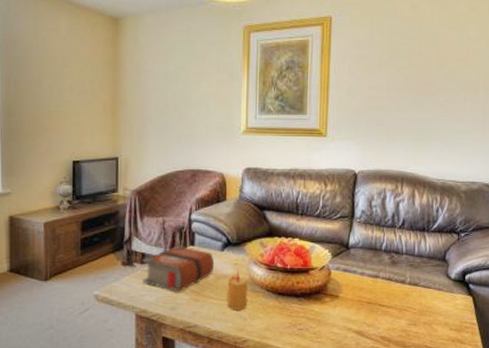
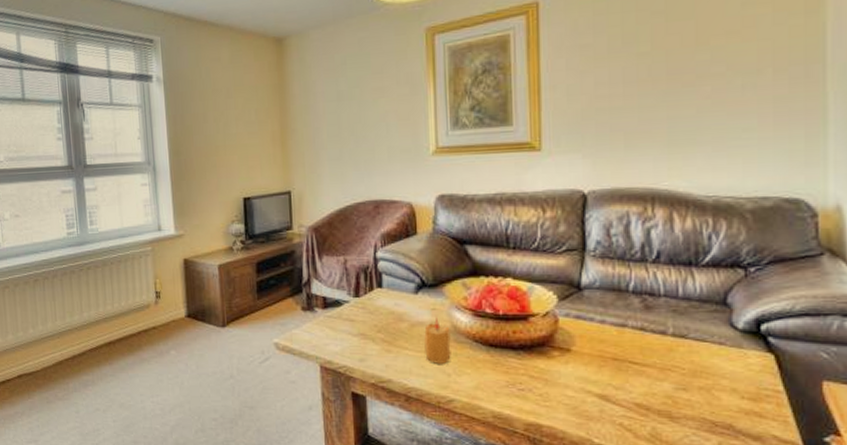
bible: present [143,245,215,292] -> none [324,287,408,342]

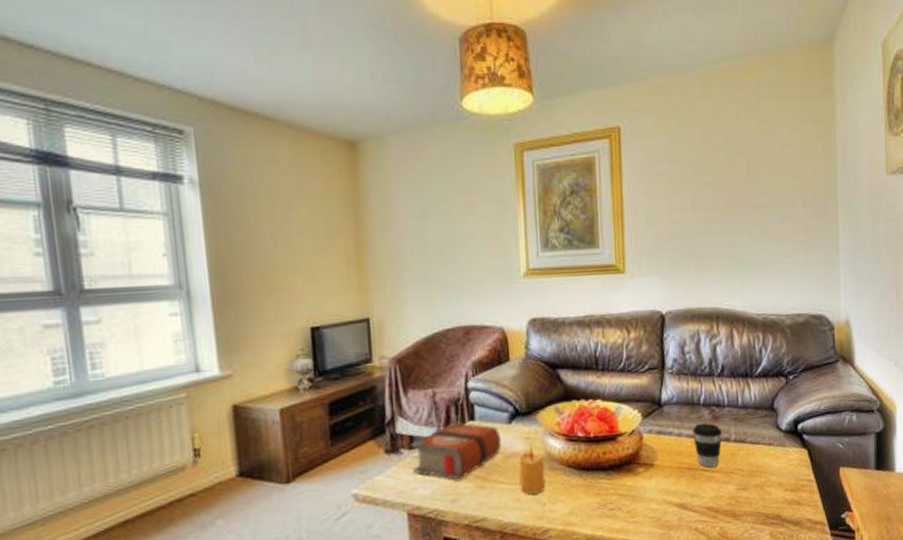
bible: none [324,287,408,342] -> present [411,421,502,480]
coffee cup: none [619,312,656,361] -> present [693,423,722,468]

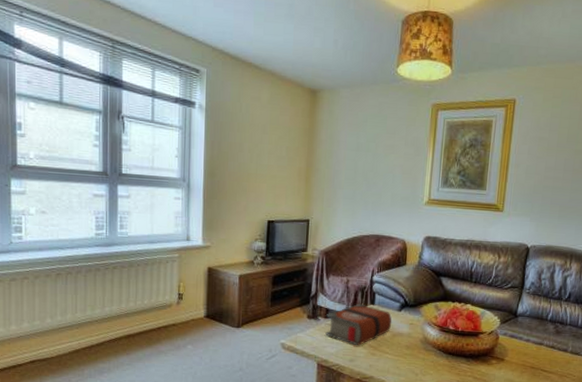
candle: present [519,446,546,495] -> none [401,330,422,366]
coffee cup: present [693,423,722,468] -> none [538,335,562,370]

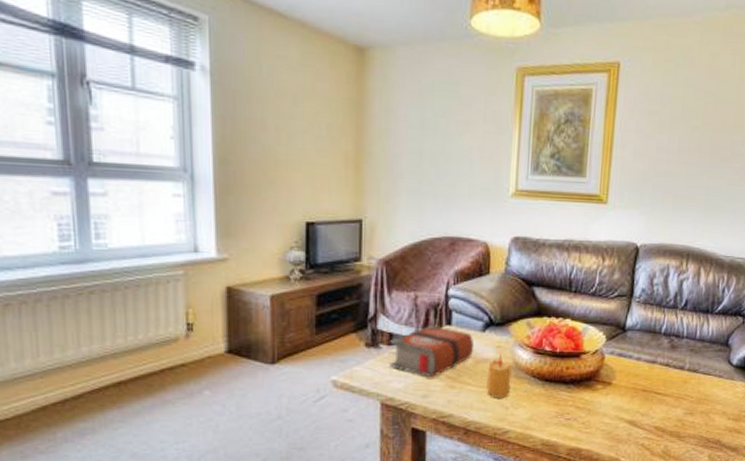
candle: none [401,330,422,366] -> present [487,354,512,398]

